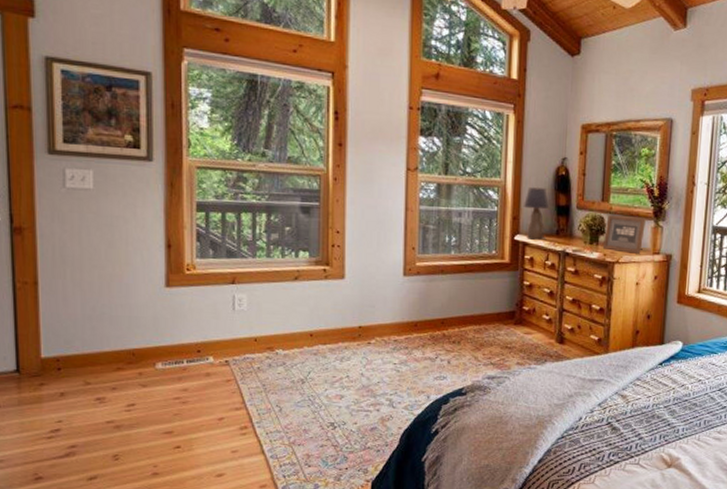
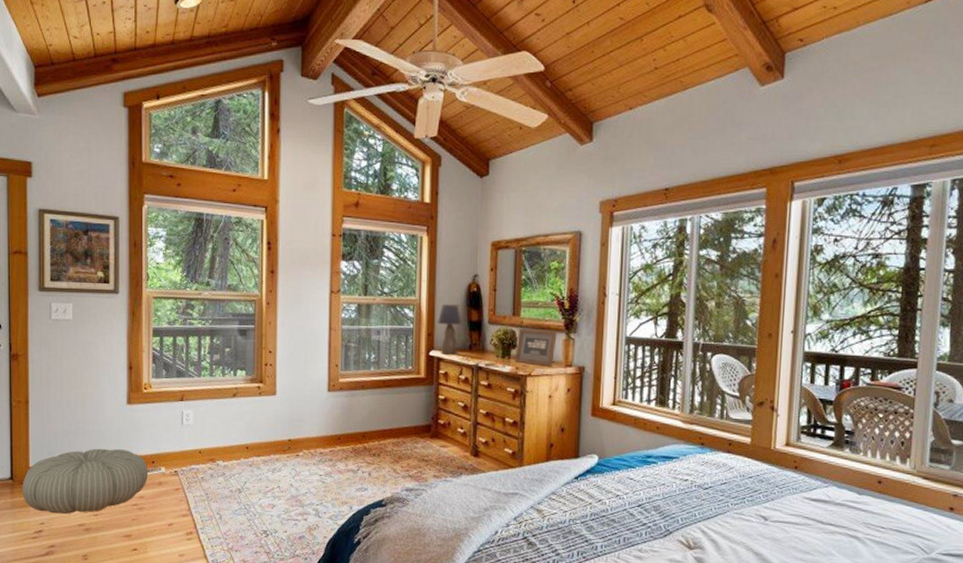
pouf: none [32,336,192,411] -> present [22,448,148,514]

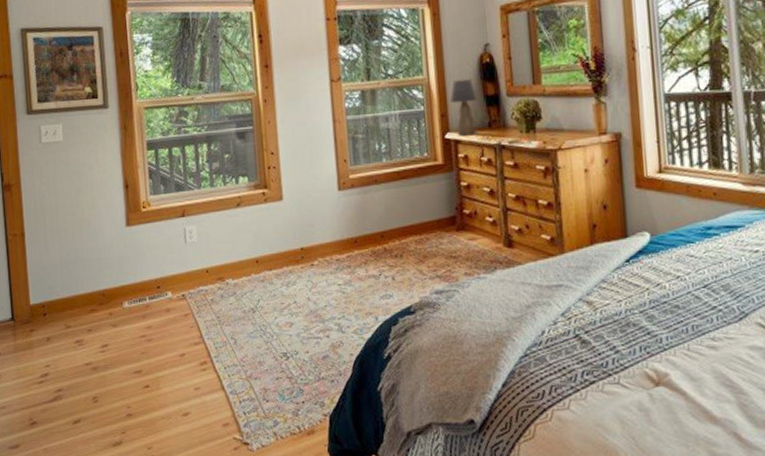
pouf: present [22,448,148,514] -> none [24,276,154,354]
picture frame: present [514,328,557,367] -> none [540,95,586,137]

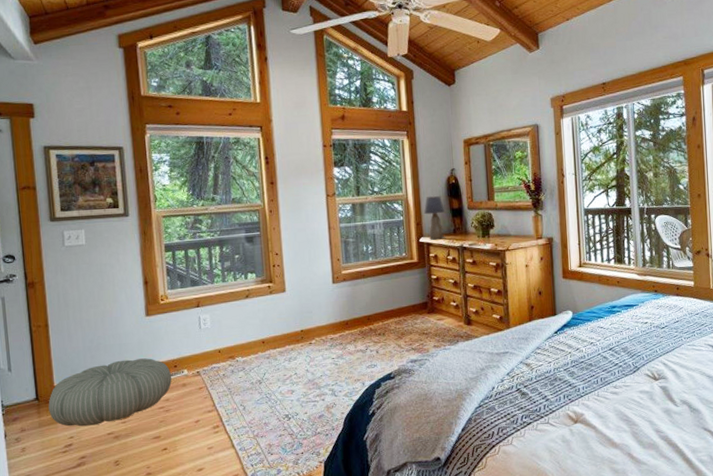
pouf: none [24,276,154,354] -> present [48,358,172,427]

